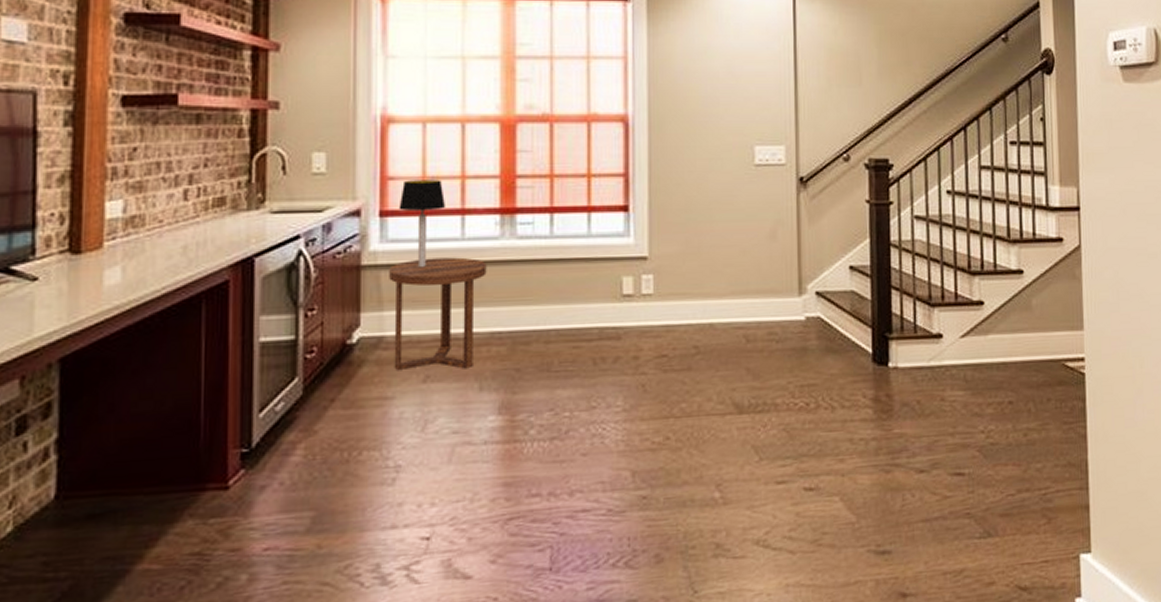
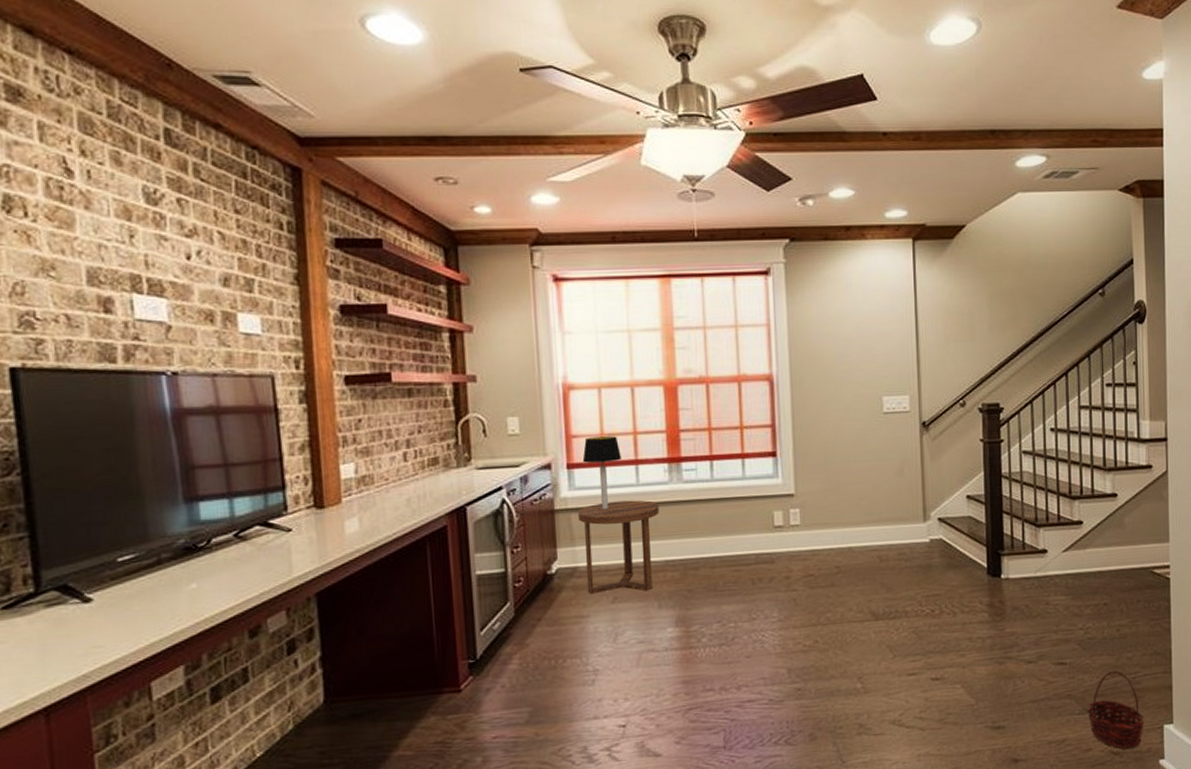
basket: none [989,484,1057,583] -> present [1087,670,1144,749]

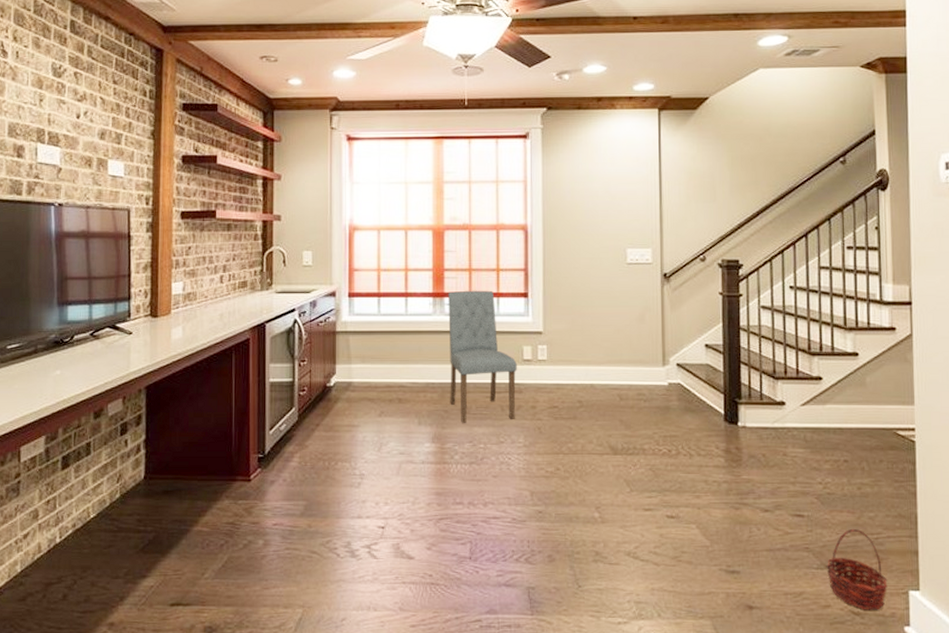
side table: present [578,500,659,594] -> none [355,328,423,408]
table lamp: present [582,436,623,509] -> none [361,271,395,334]
dining chair: none [686,451,768,603] -> present [448,290,517,424]

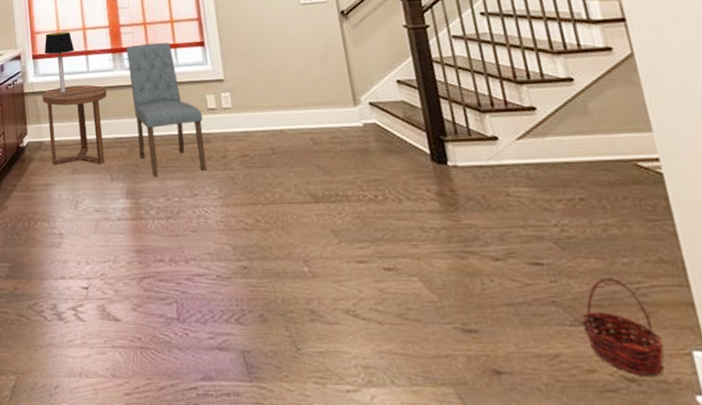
side table: none [355,328,423,408] -> present [42,84,107,165]
table lamp: none [361,271,395,334] -> present [44,31,75,93]

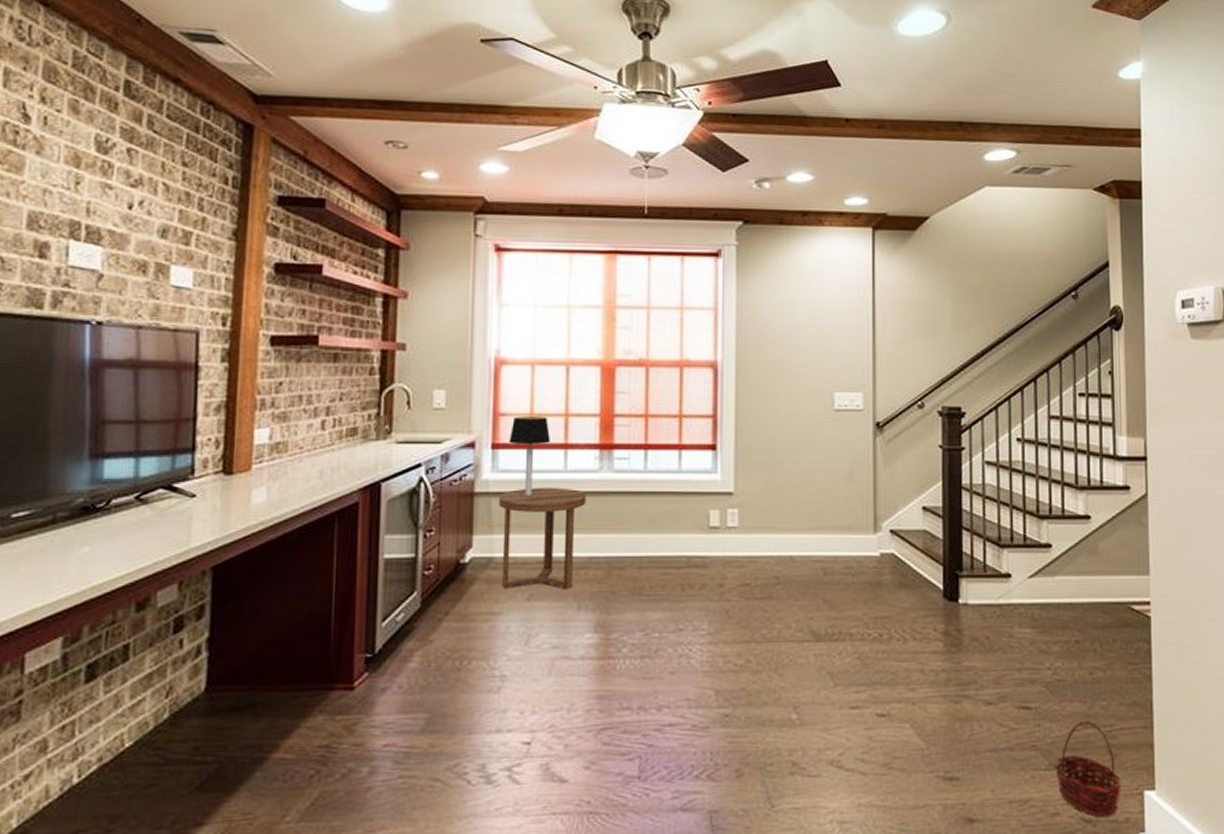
dining chair: present [126,42,207,178] -> none [618,441,702,608]

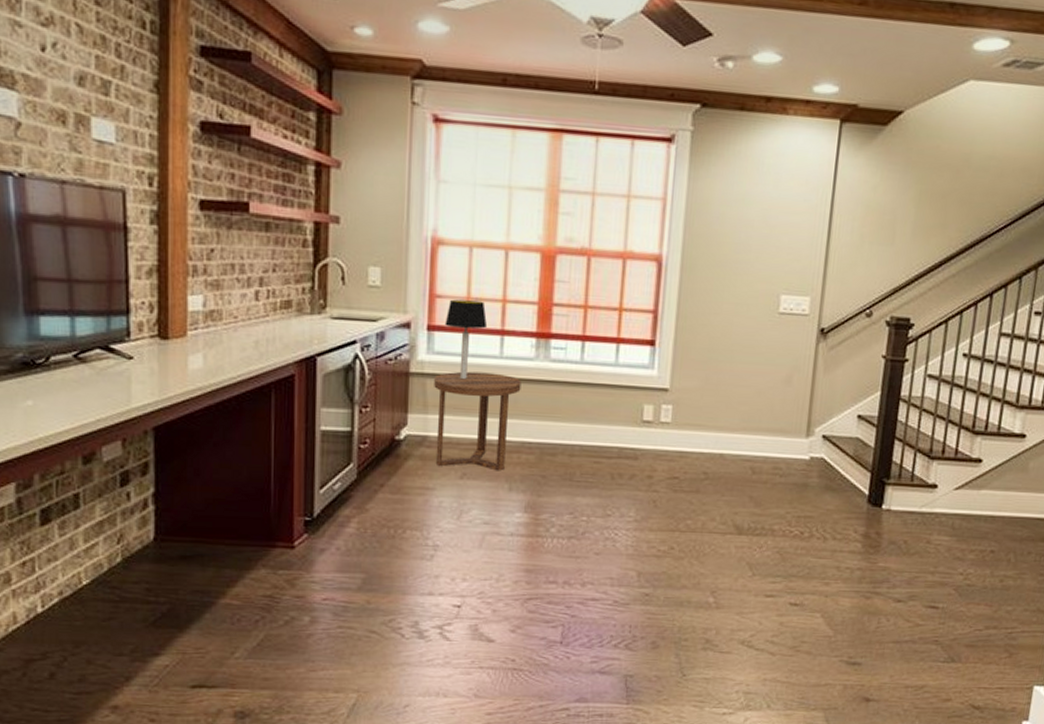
basket: present [1055,720,1121,816] -> none [953,622,1014,705]

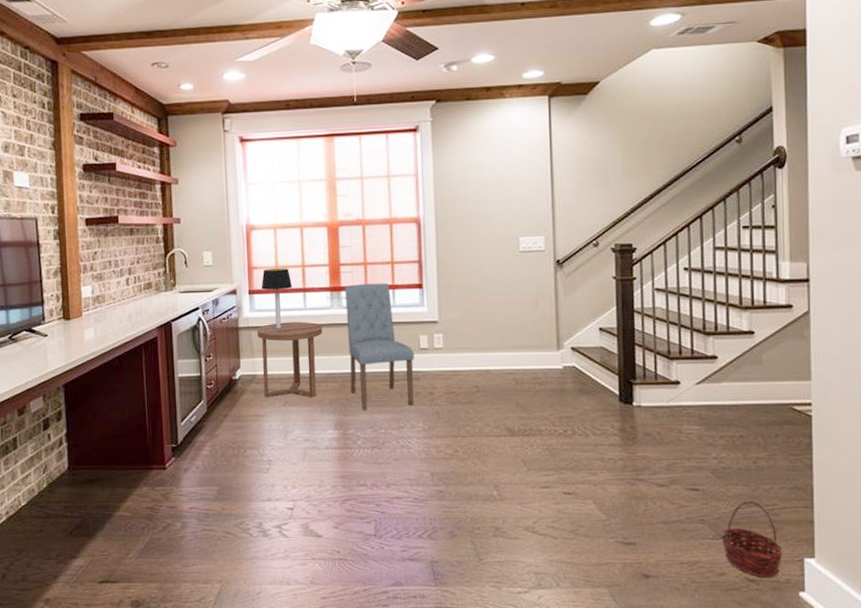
dining chair: none [549,332,635,493] -> present [345,283,414,411]
basket: none [953,622,1014,705] -> present [721,500,783,577]

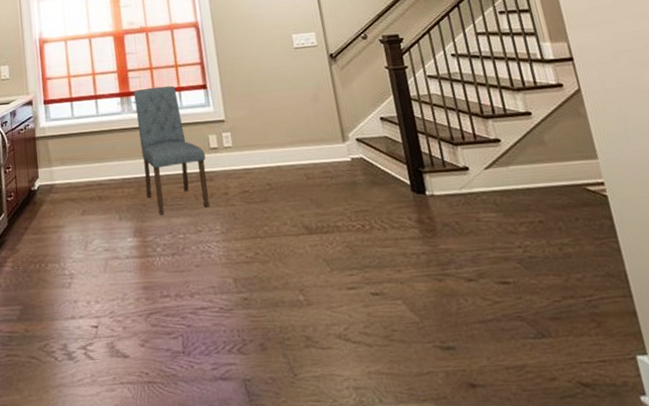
side table: present [257,321,323,398] -> none [53,128,116,207]
table lamp: present [261,268,293,328] -> none [55,77,85,136]
basket: present [721,500,783,577] -> none [543,292,614,380]

